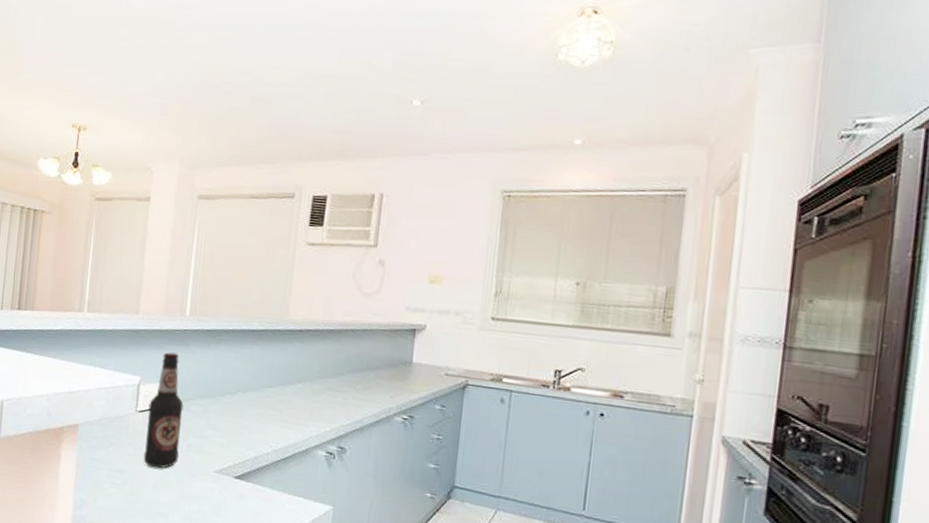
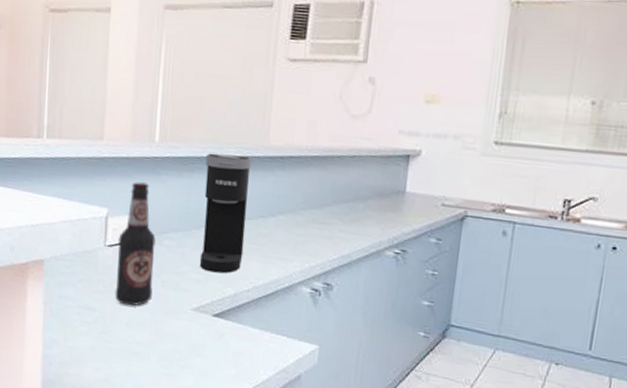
coffee maker: none [223,326,273,438] -> present [199,153,252,274]

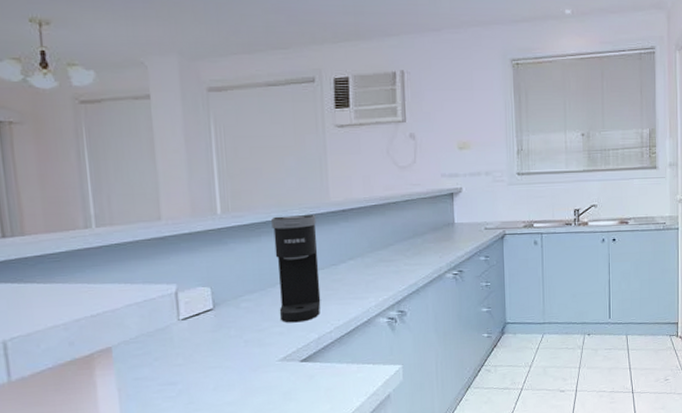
bottle: present [115,182,156,306] -> none [192,254,236,372]

